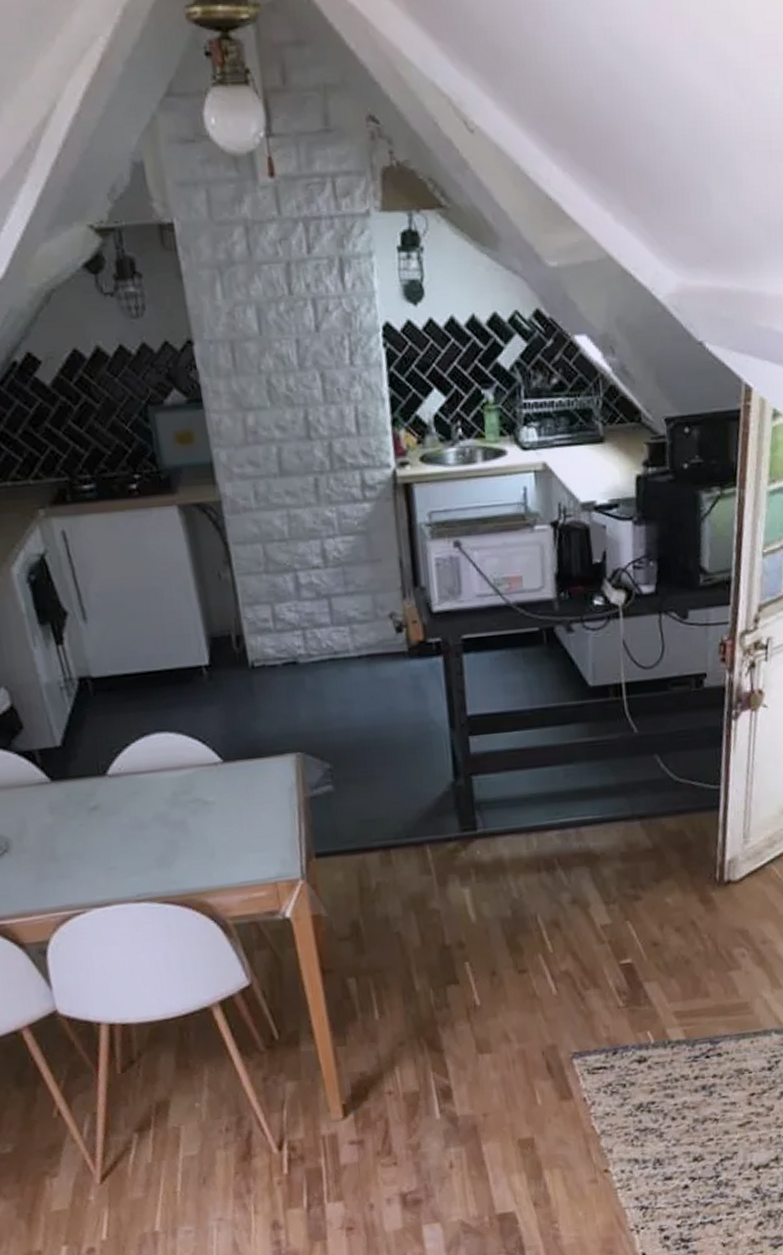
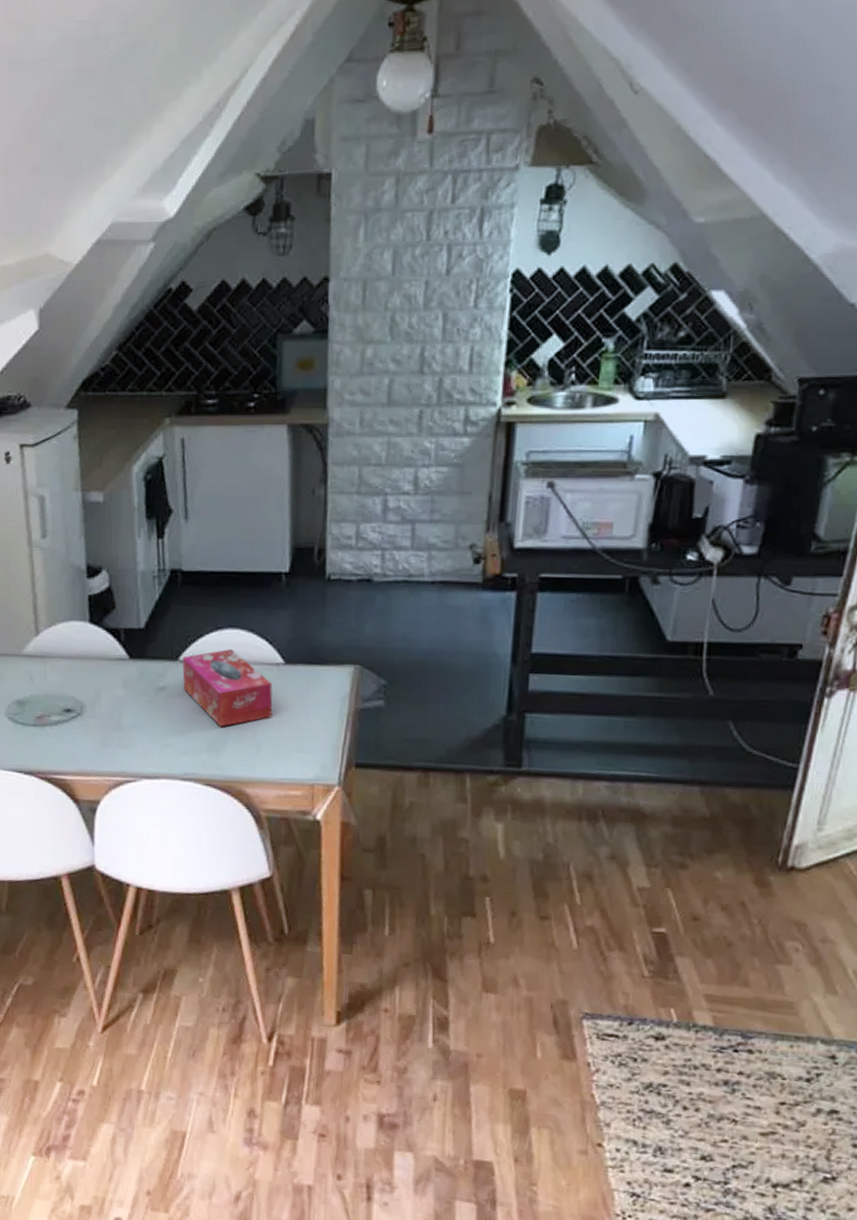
tissue box: none [111,755,220,840] -> present [182,649,273,727]

